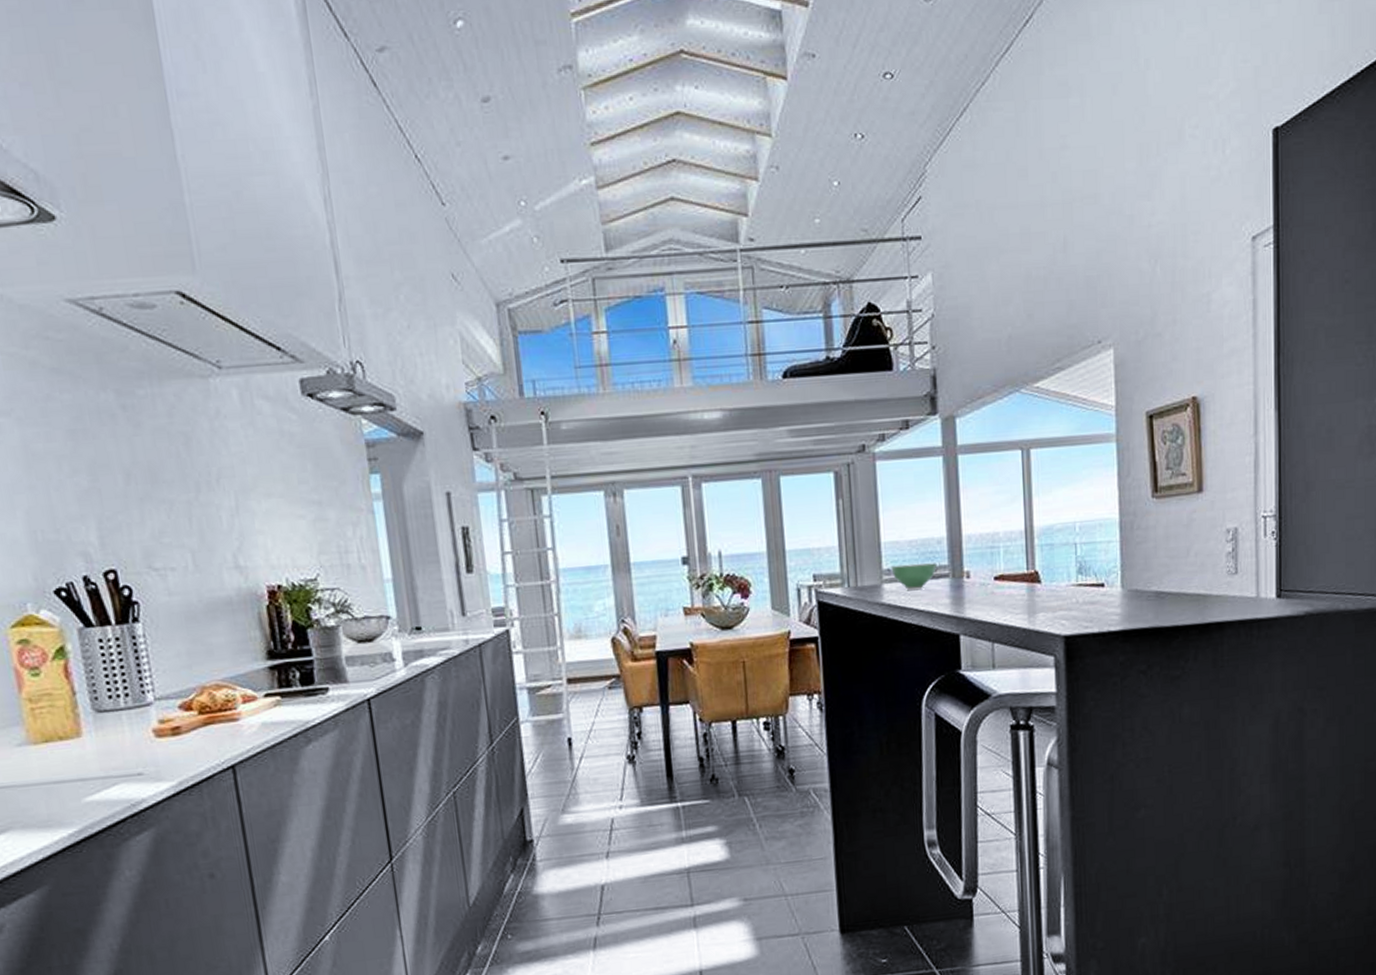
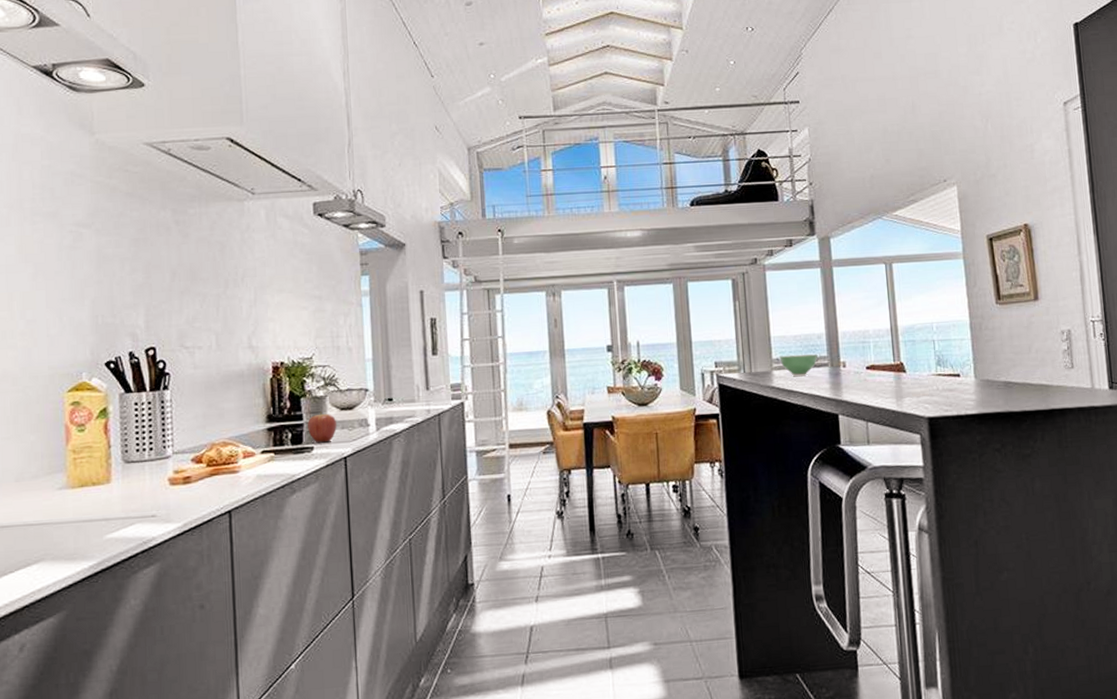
fruit: none [318,644,355,683] -> present [308,411,337,443]

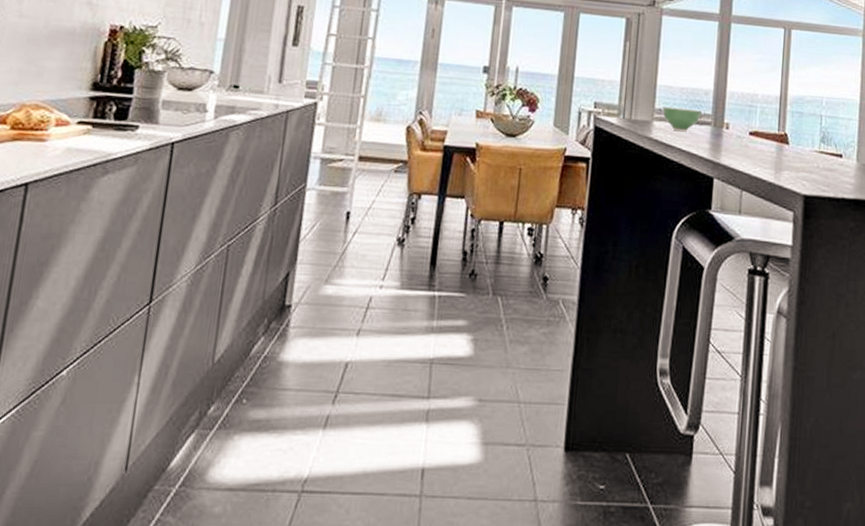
fruit: present [308,411,337,443] -> none [136,87,171,123]

